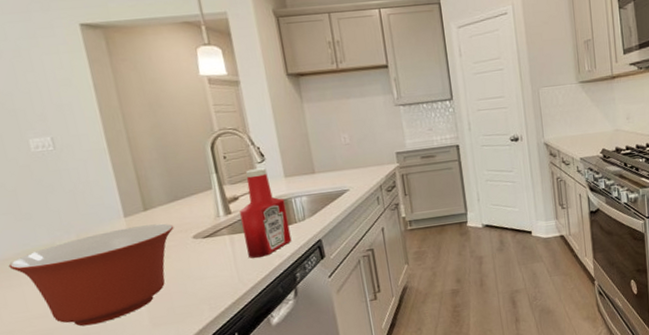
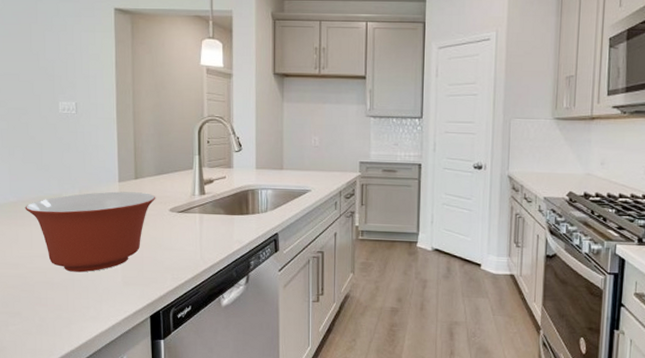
ketchup bottle: present [240,168,292,259] -> none [212,156,252,240]

